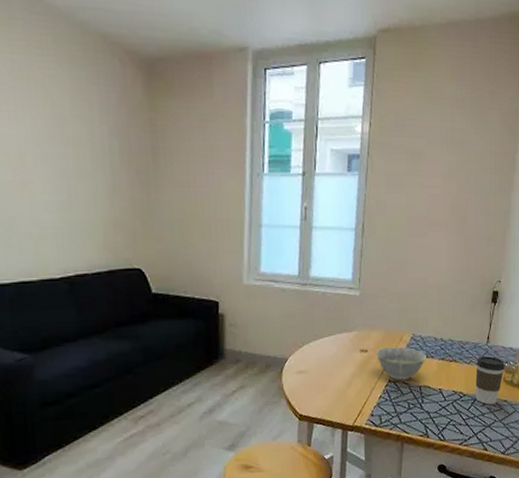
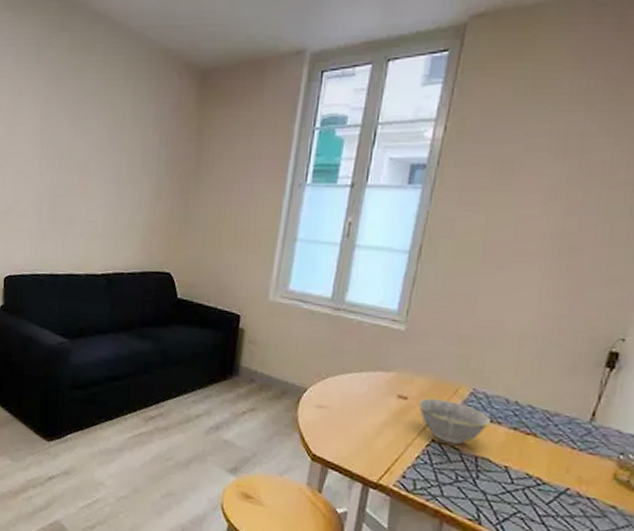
coffee cup: present [475,355,505,405] -> none [561,436,619,507]

